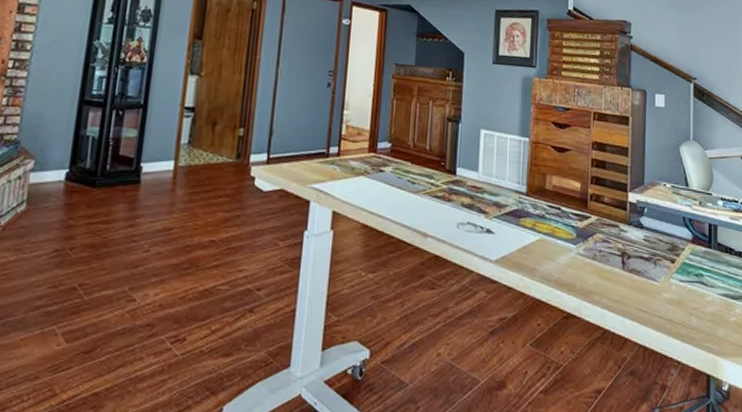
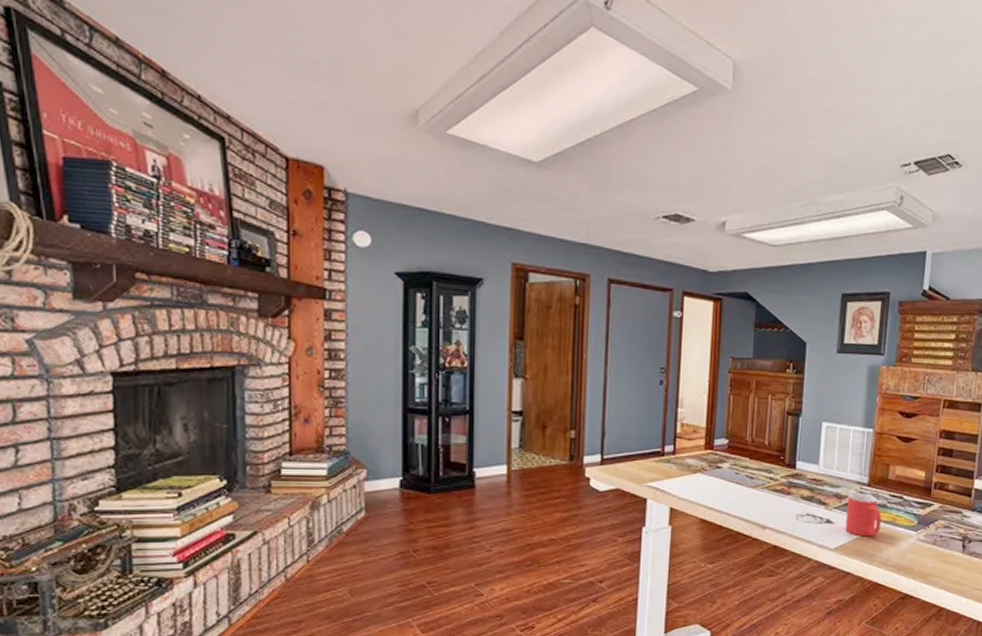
mug: none [506,202,541,249] -> present [845,493,882,537]

